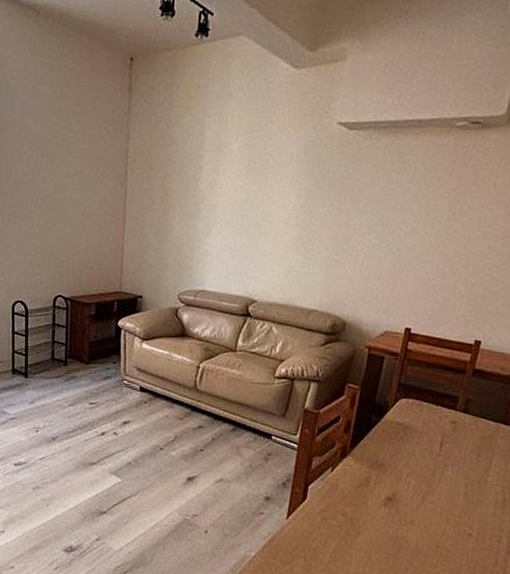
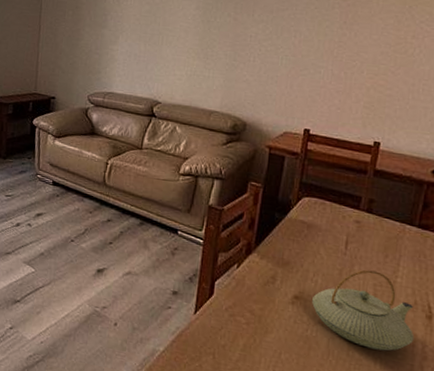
teapot: none [404,469,502,547] -> present [312,269,415,351]

